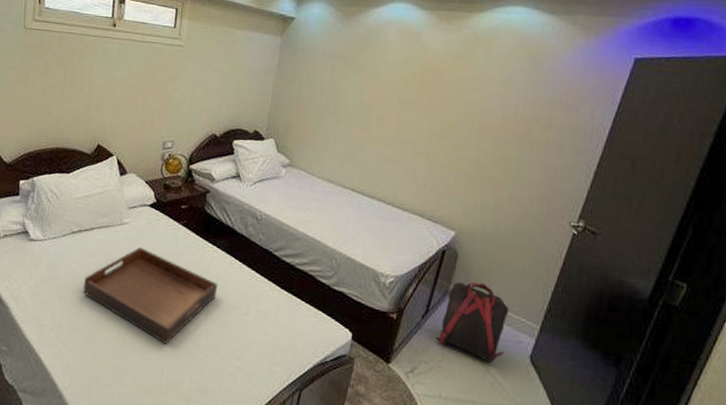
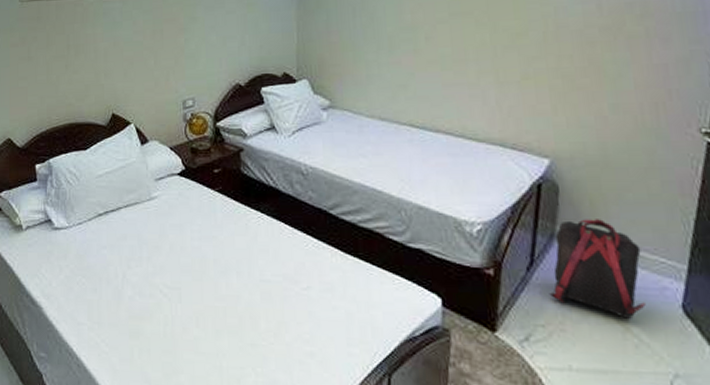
serving tray: present [83,246,218,344] -> none [118,222,270,333]

